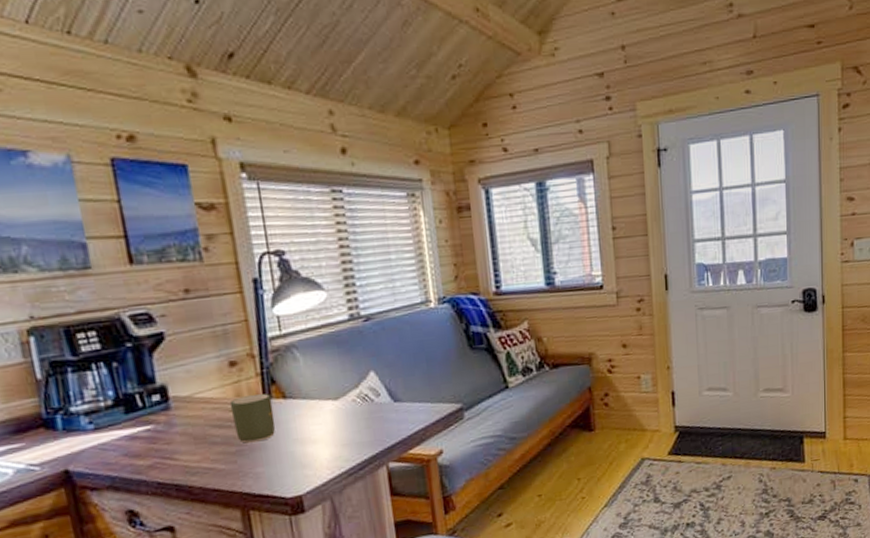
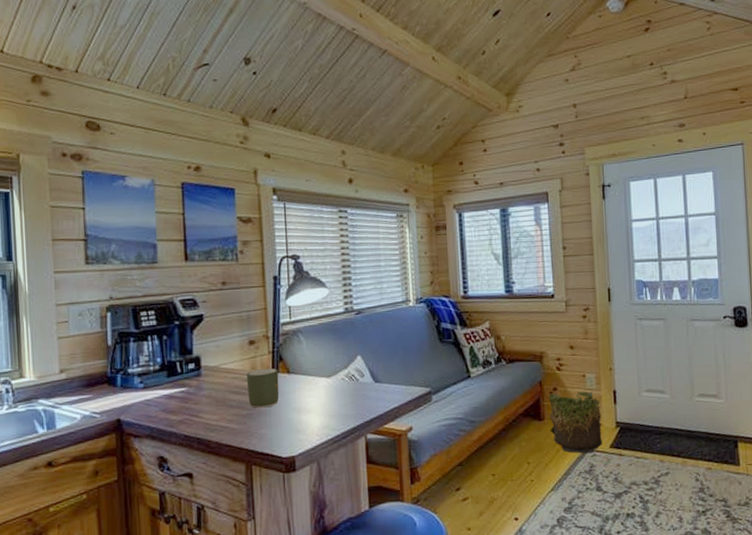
plant: none [599,394,660,464] -> present [548,391,602,454]

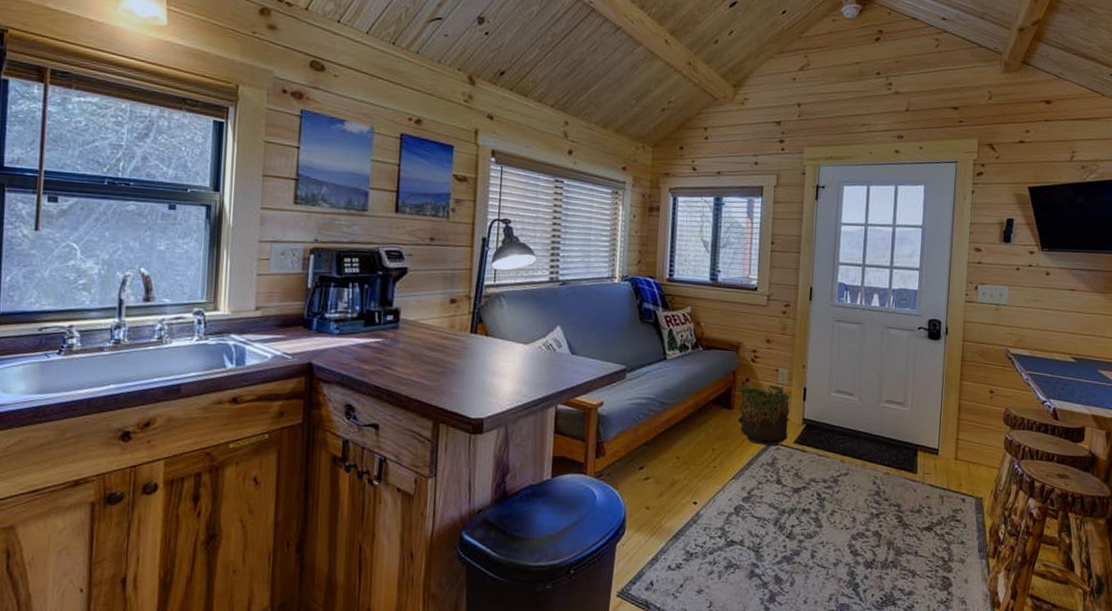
mug: present [246,368,280,408] -> none [443,328,477,367]

